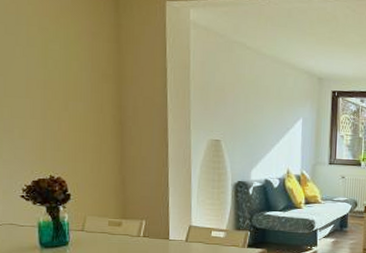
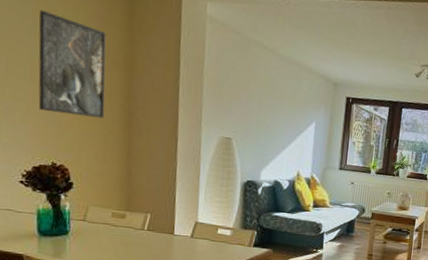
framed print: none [32,29,98,130] -> present [38,9,106,119]

